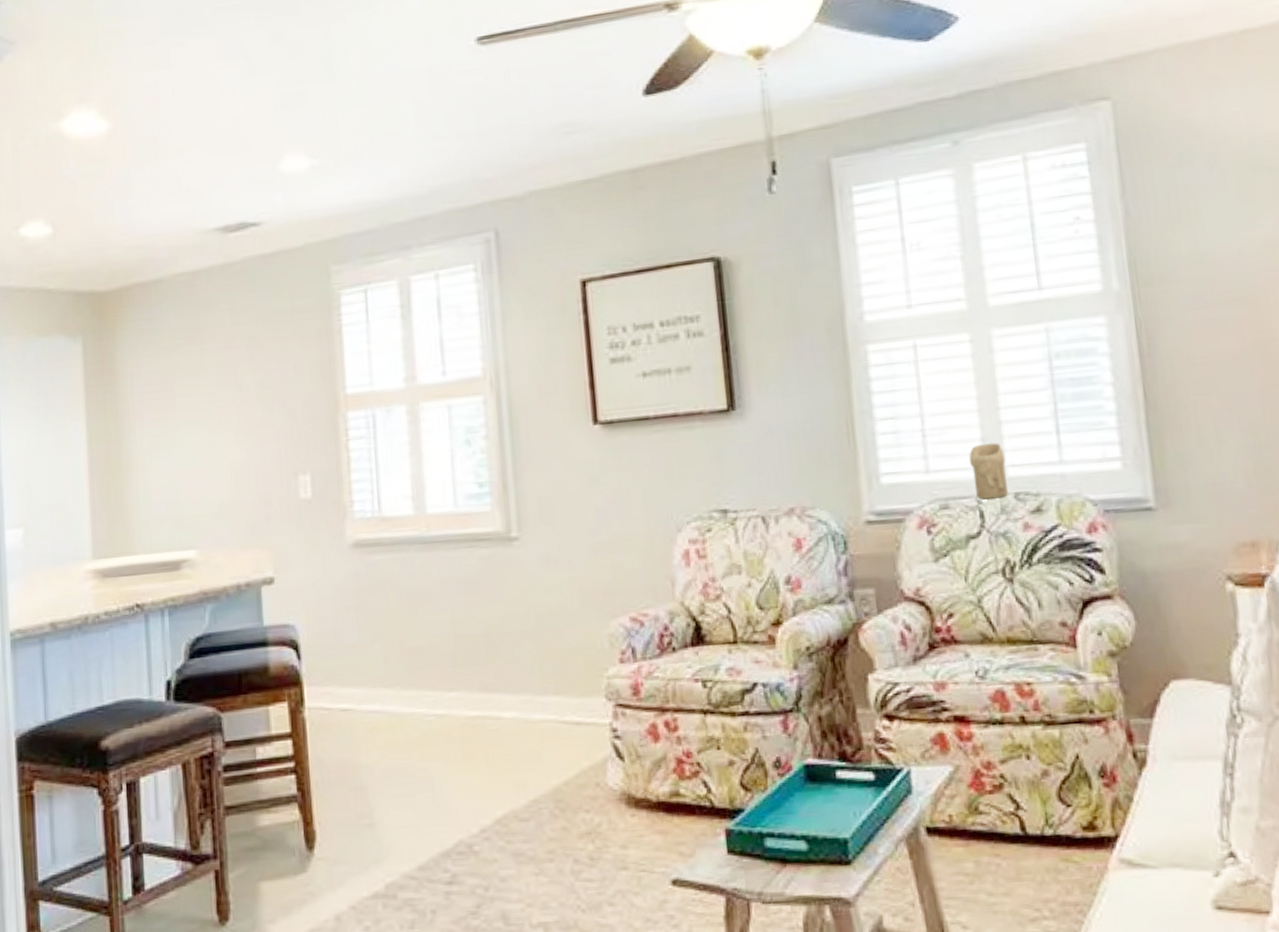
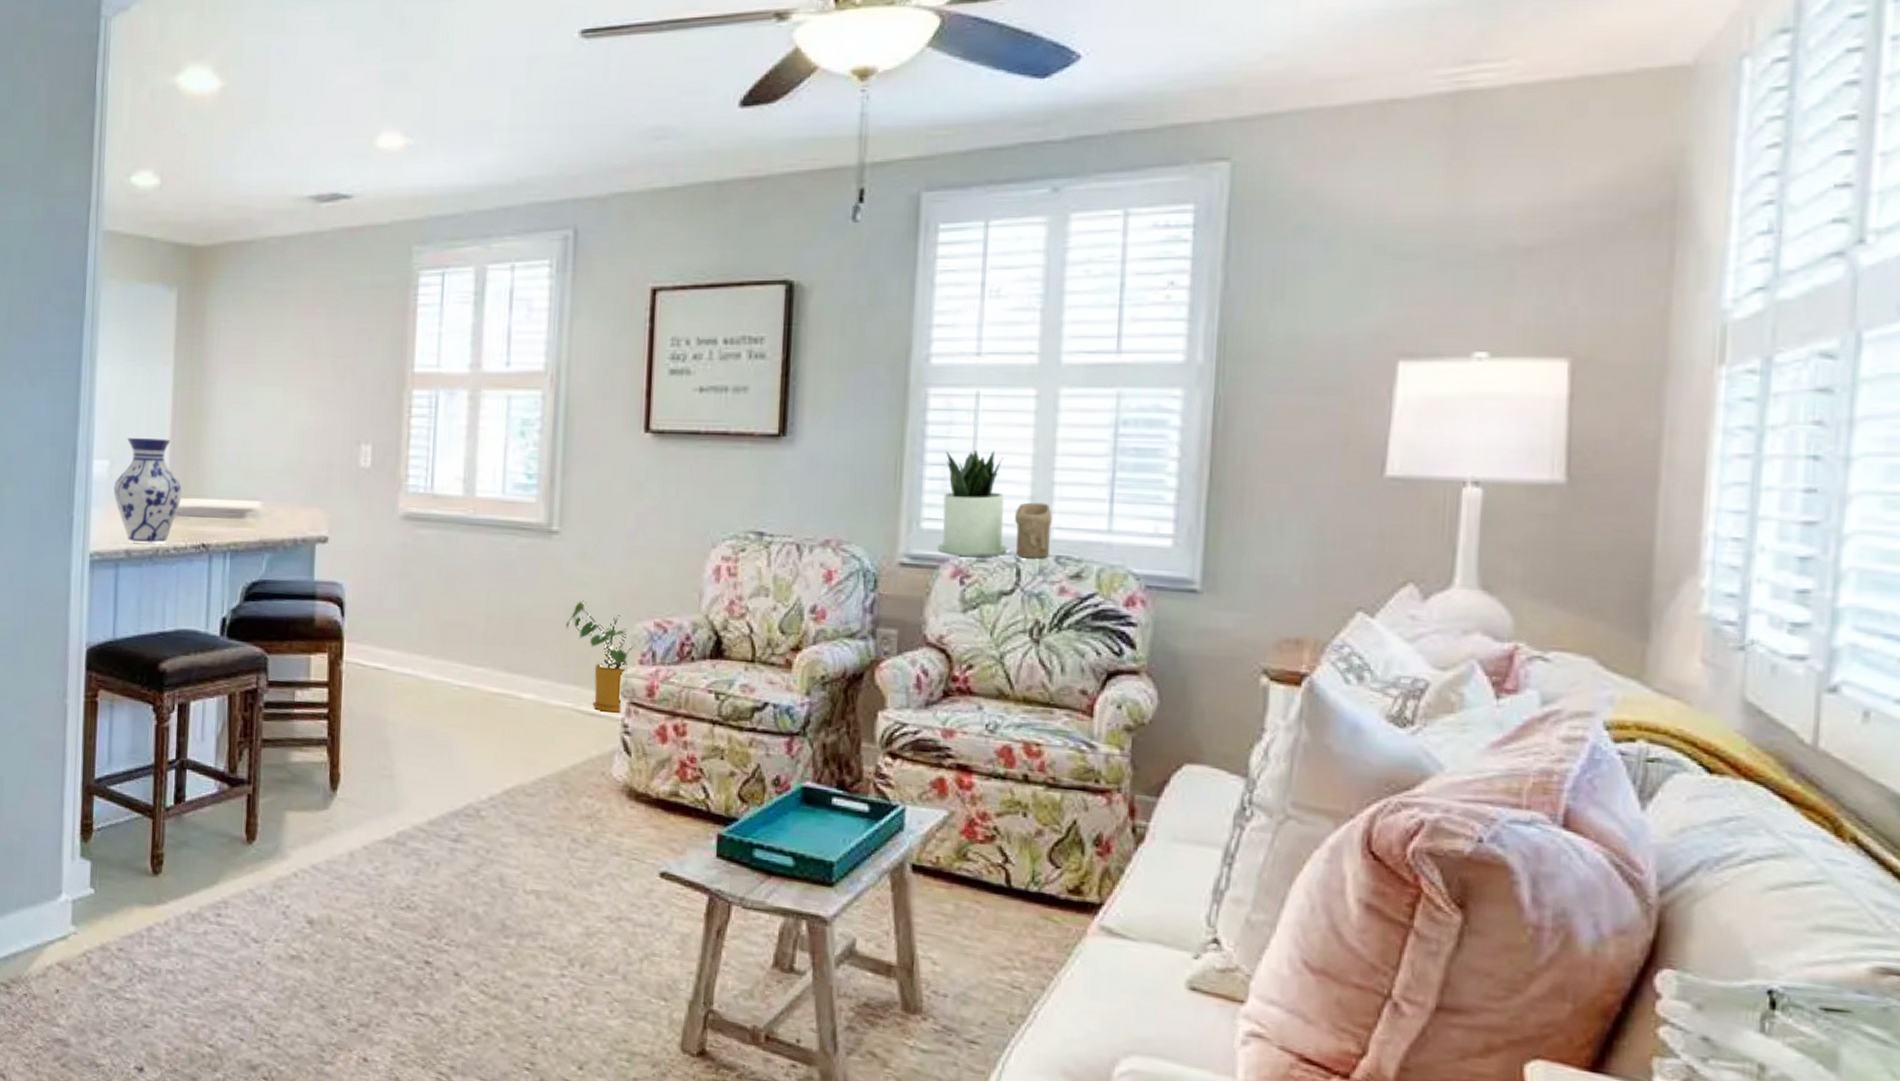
vase: none [30,497,109,613] -> present [113,437,182,543]
house plant: none [538,605,611,720] -> present [566,600,633,714]
planter: none [893,398,969,508] -> present [936,450,1009,558]

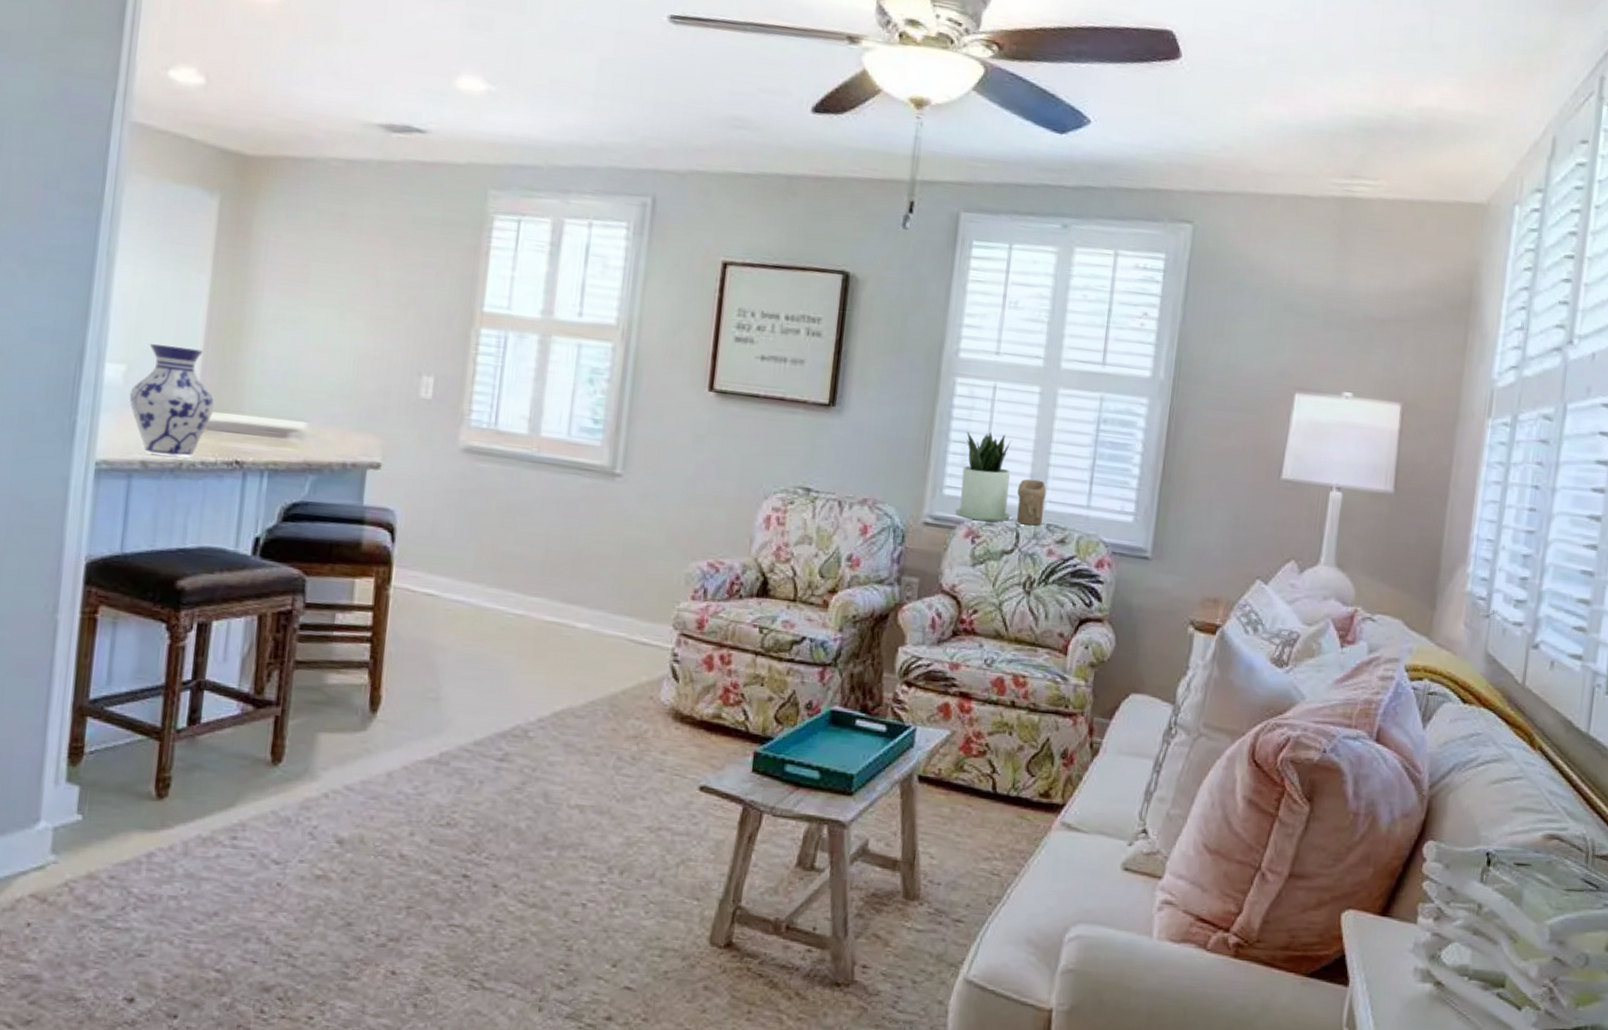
house plant: present [566,600,633,714] -> none [623,539,686,644]

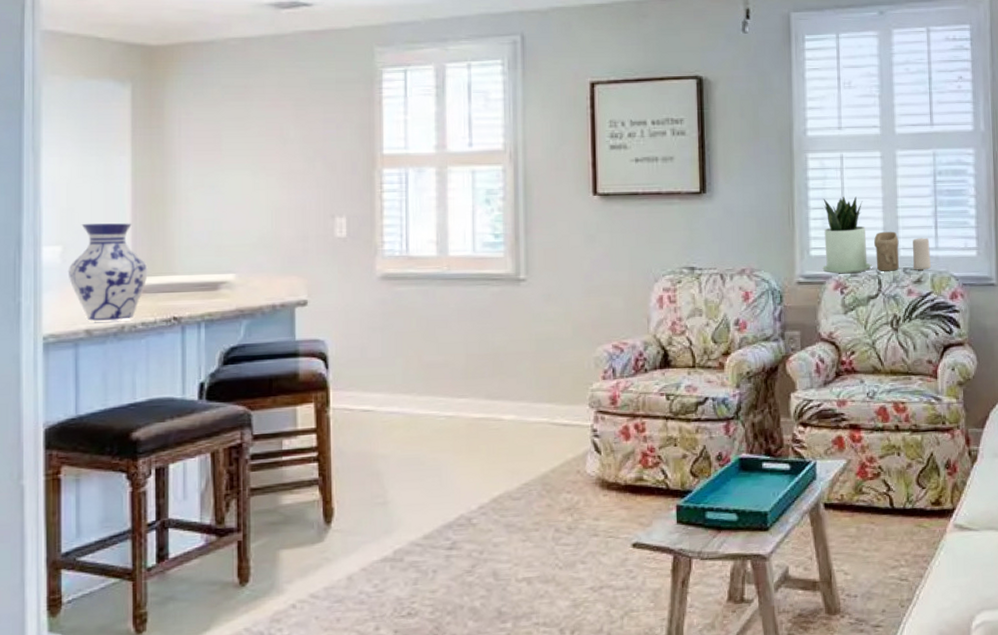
candle: none [1057,492,1081,530] -> present [912,238,932,270]

